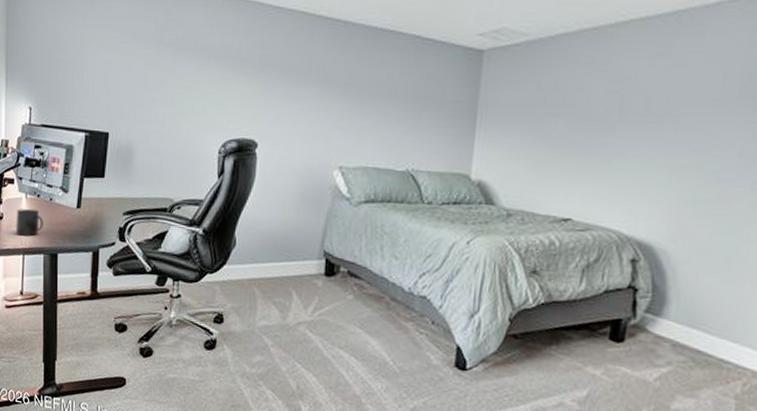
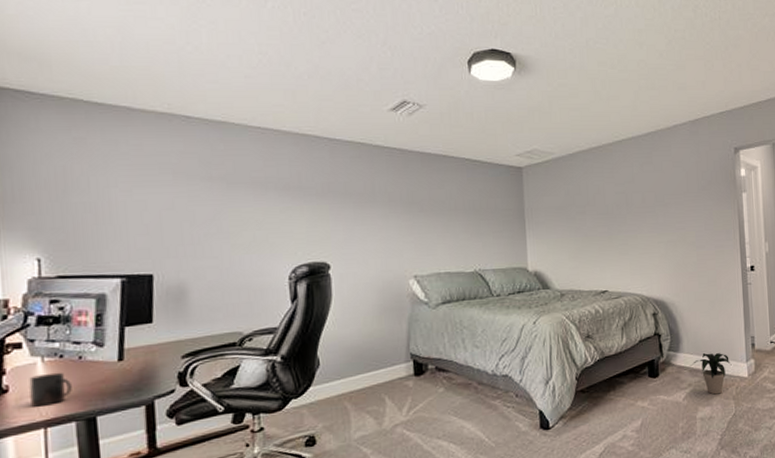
potted plant: none [676,326,743,387] -> present [691,353,732,395]

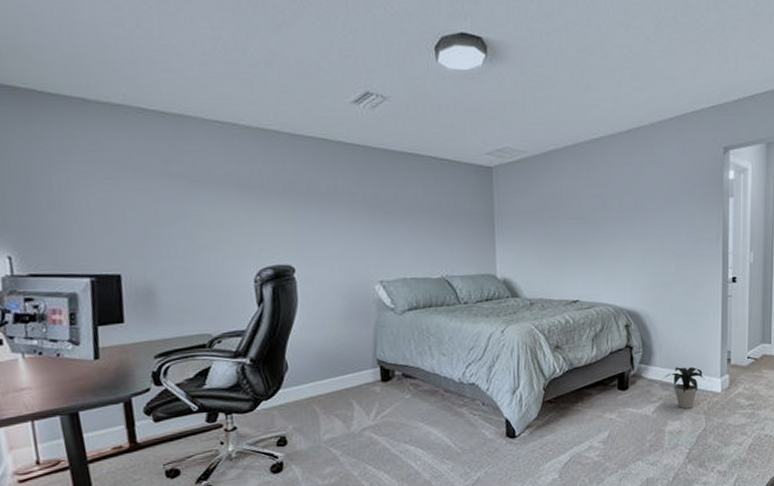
mug: present [29,372,72,407] -> none [12,368,54,401]

